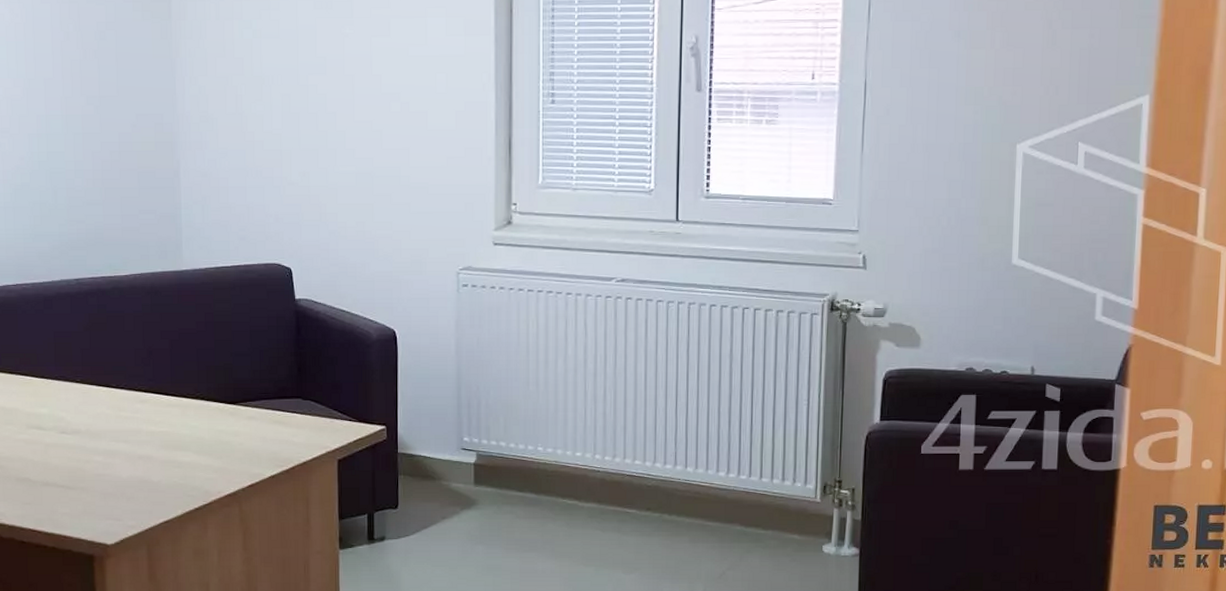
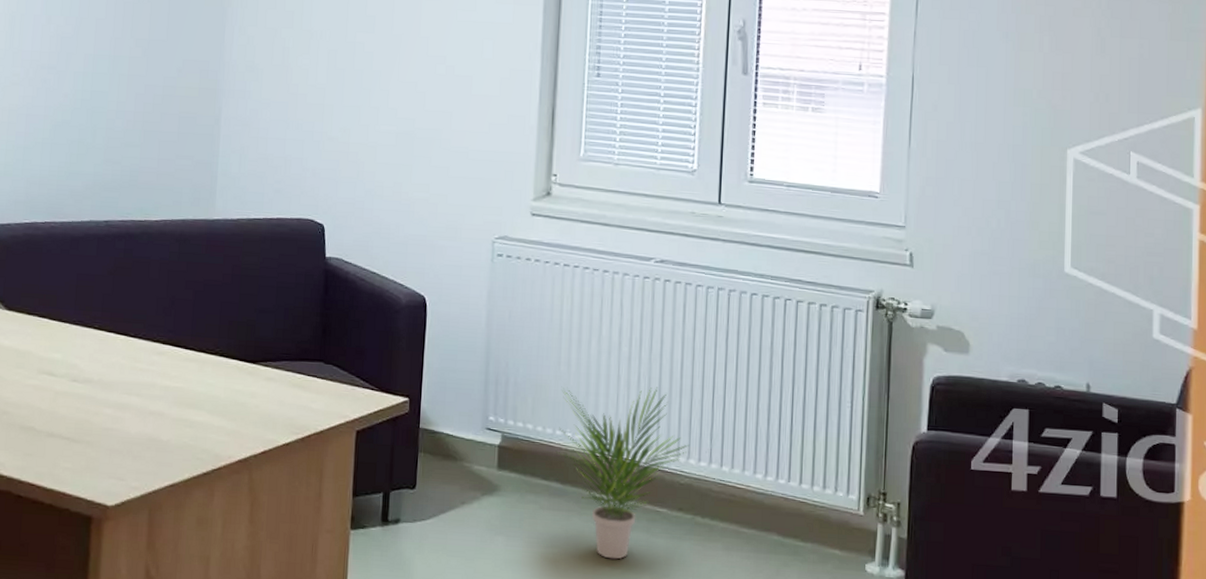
potted plant: none [528,399,655,558] -> present [555,387,689,560]

